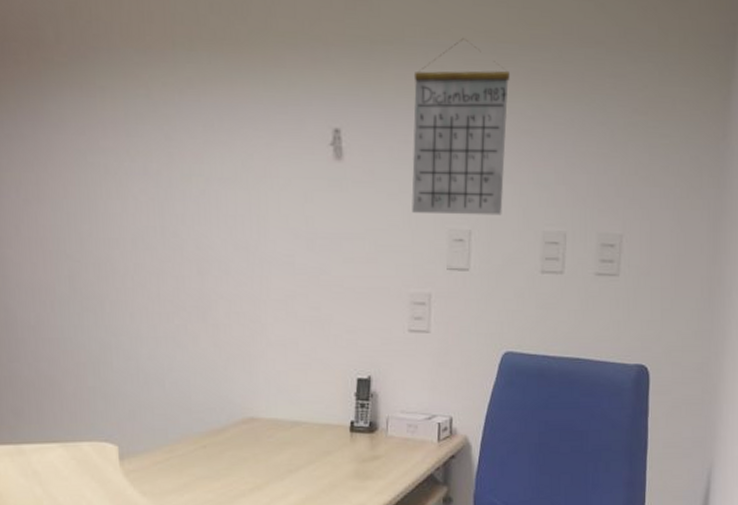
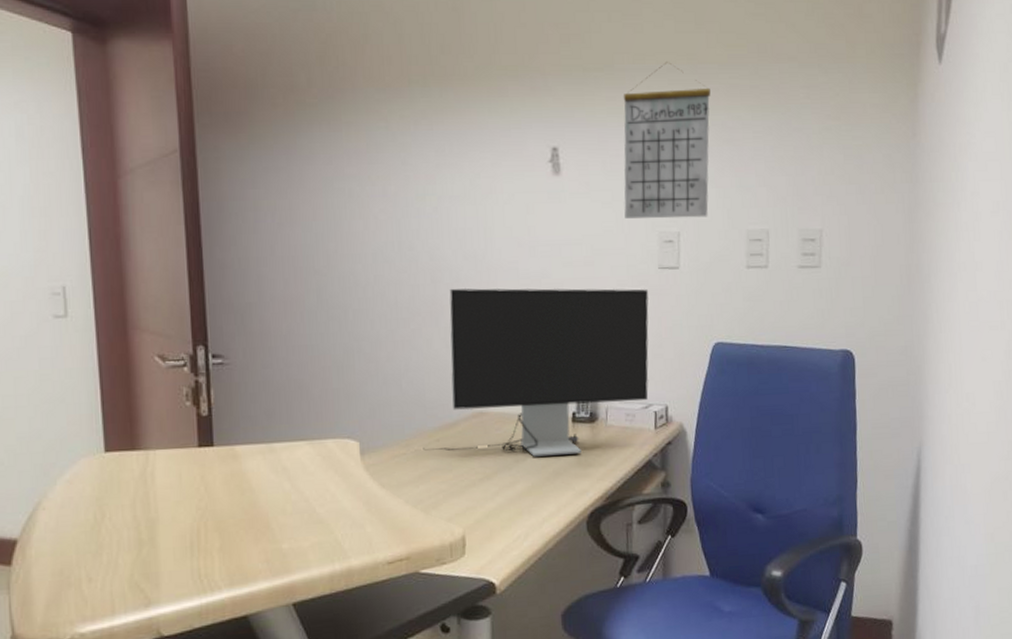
computer monitor: none [188,281,435,467] -> present [423,288,649,457]

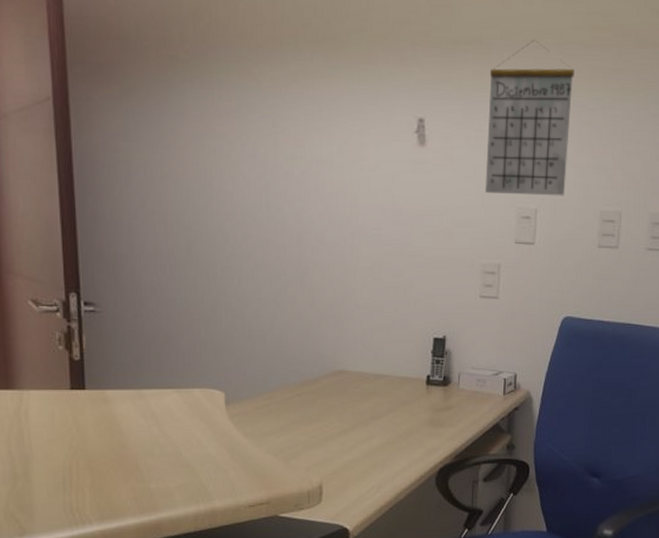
computer monitor: present [423,288,649,457] -> none [285,251,504,415]

